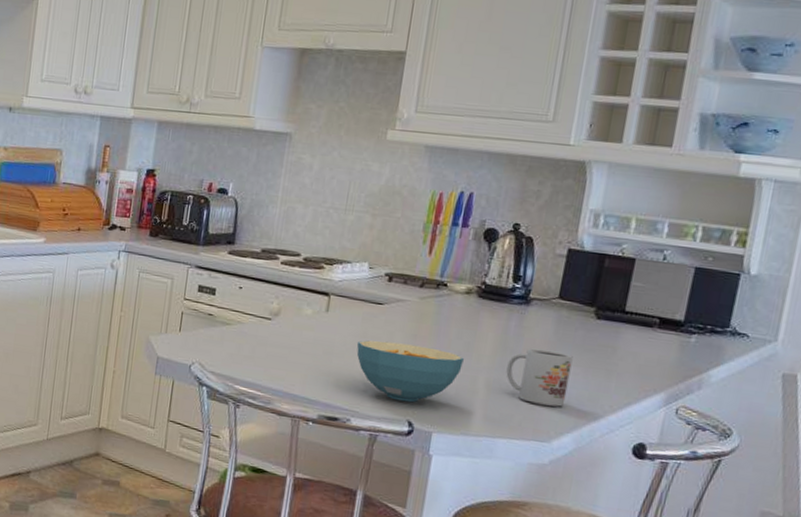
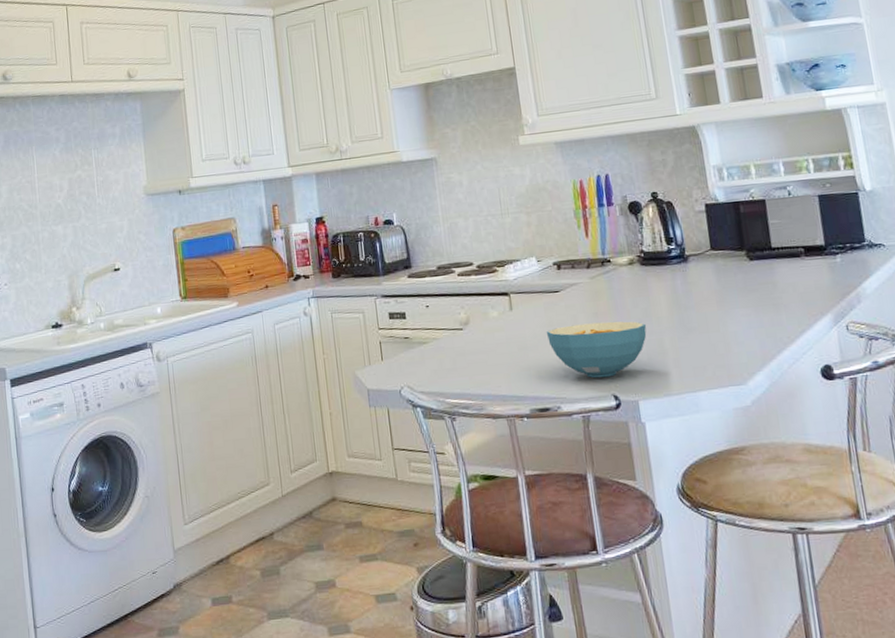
mug: present [506,348,573,407] -> none [685,298,748,351]

